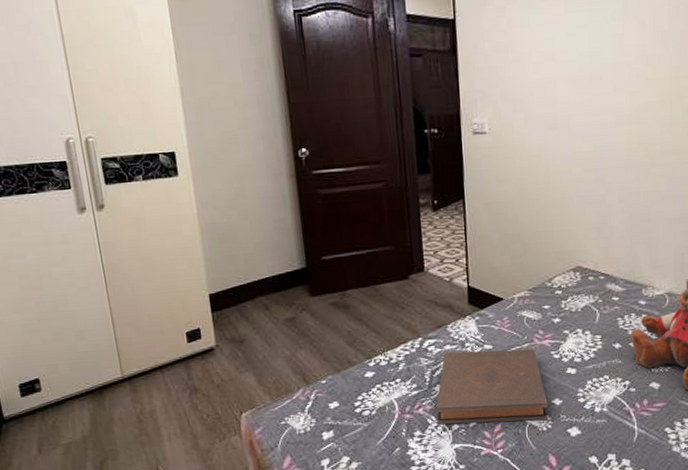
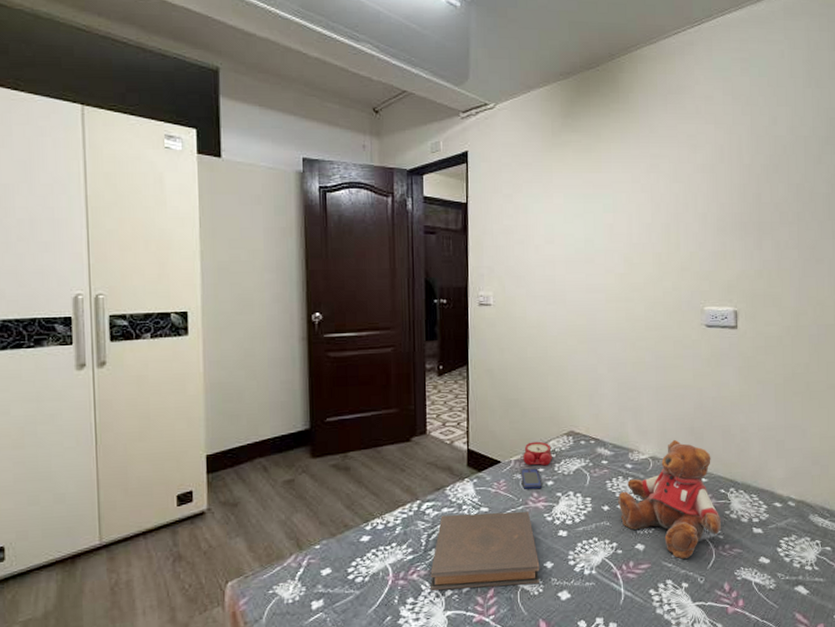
mobile phone: none [525,305,549,327] -> present [521,468,543,490]
alarm clock: none [526,277,559,303] -> present [523,441,553,466]

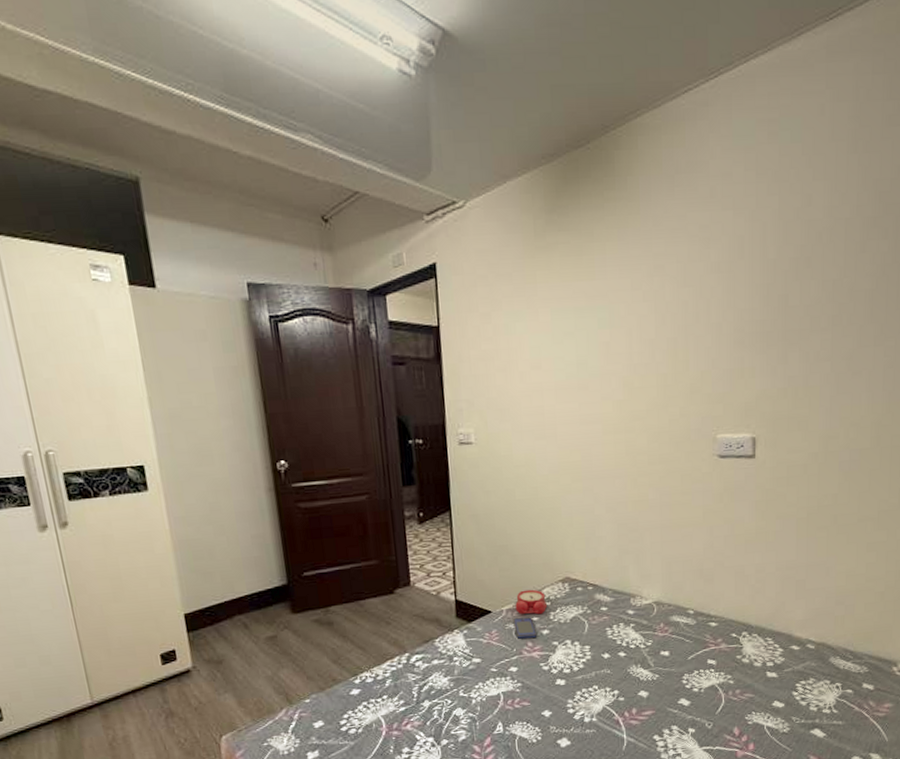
book: present [430,511,540,591] -> none [424,661,538,740]
teddy bear: present [618,439,722,559] -> none [619,582,733,705]

